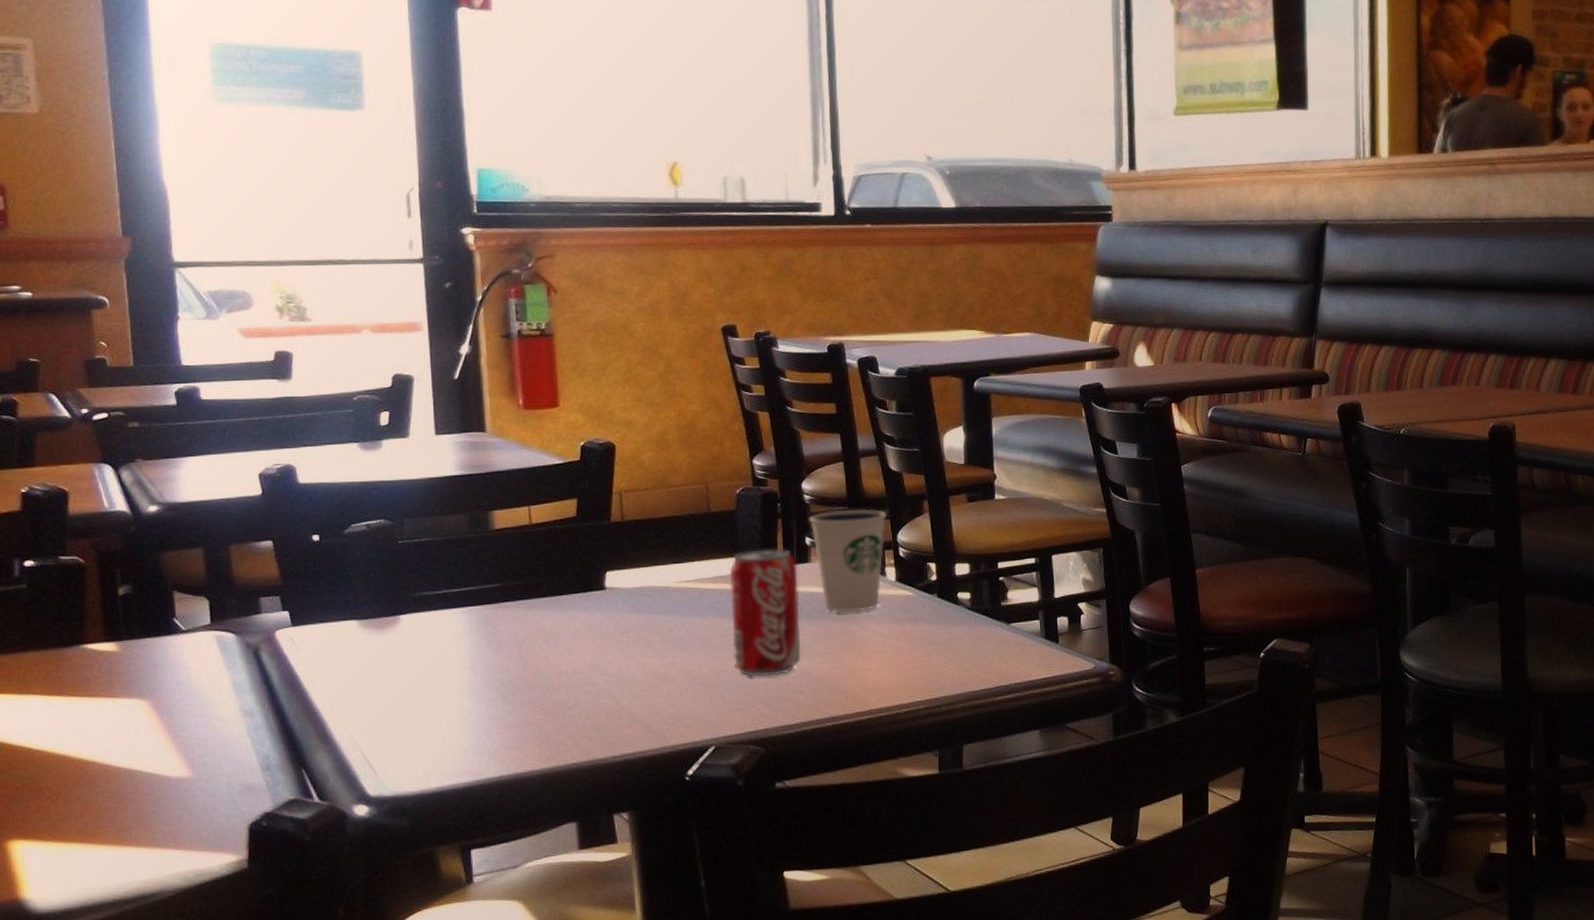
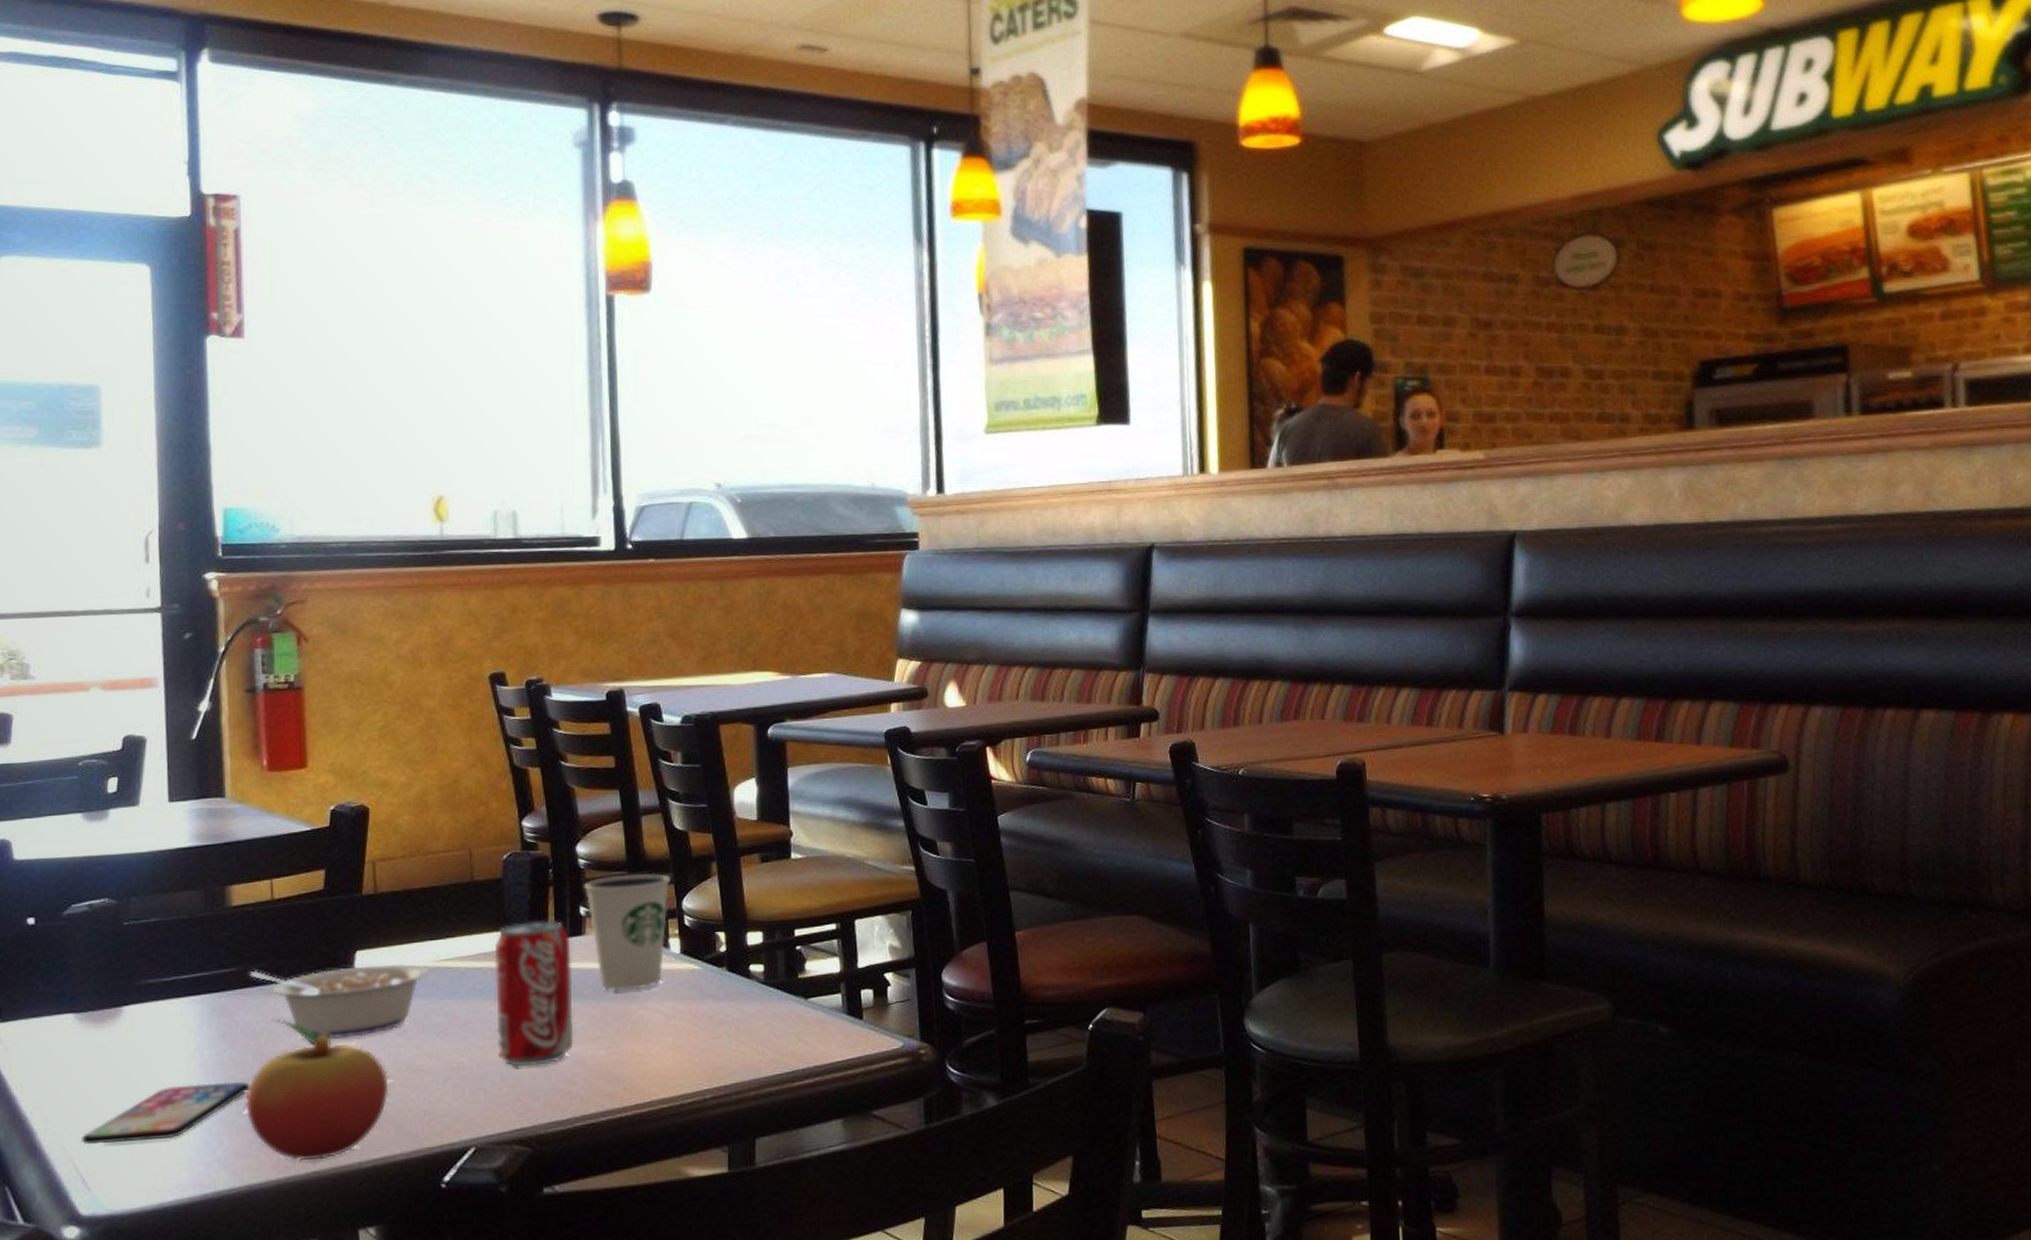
smartphone: none [366,683,515,734] -> present [80,1082,250,1144]
legume: none [511,583,671,648] -> present [249,963,428,1039]
fruit: none [511,629,638,754] -> present [246,1018,389,1162]

